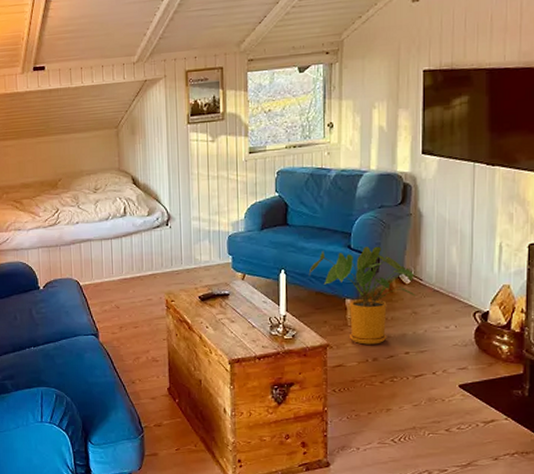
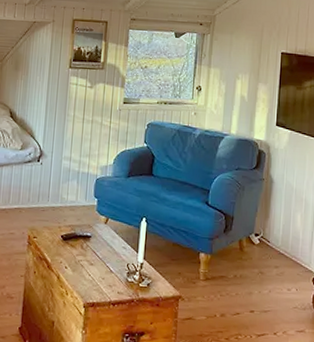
house plant: present [309,246,417,345] -> none [169,204,264,301]

